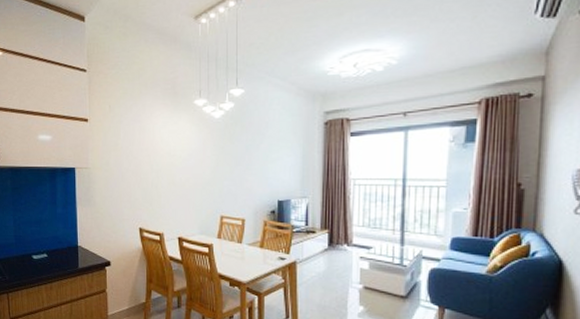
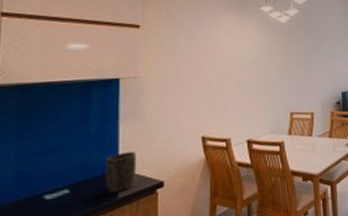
plant pot: none [69,231,91,263] -> present [105,151,137,193]

